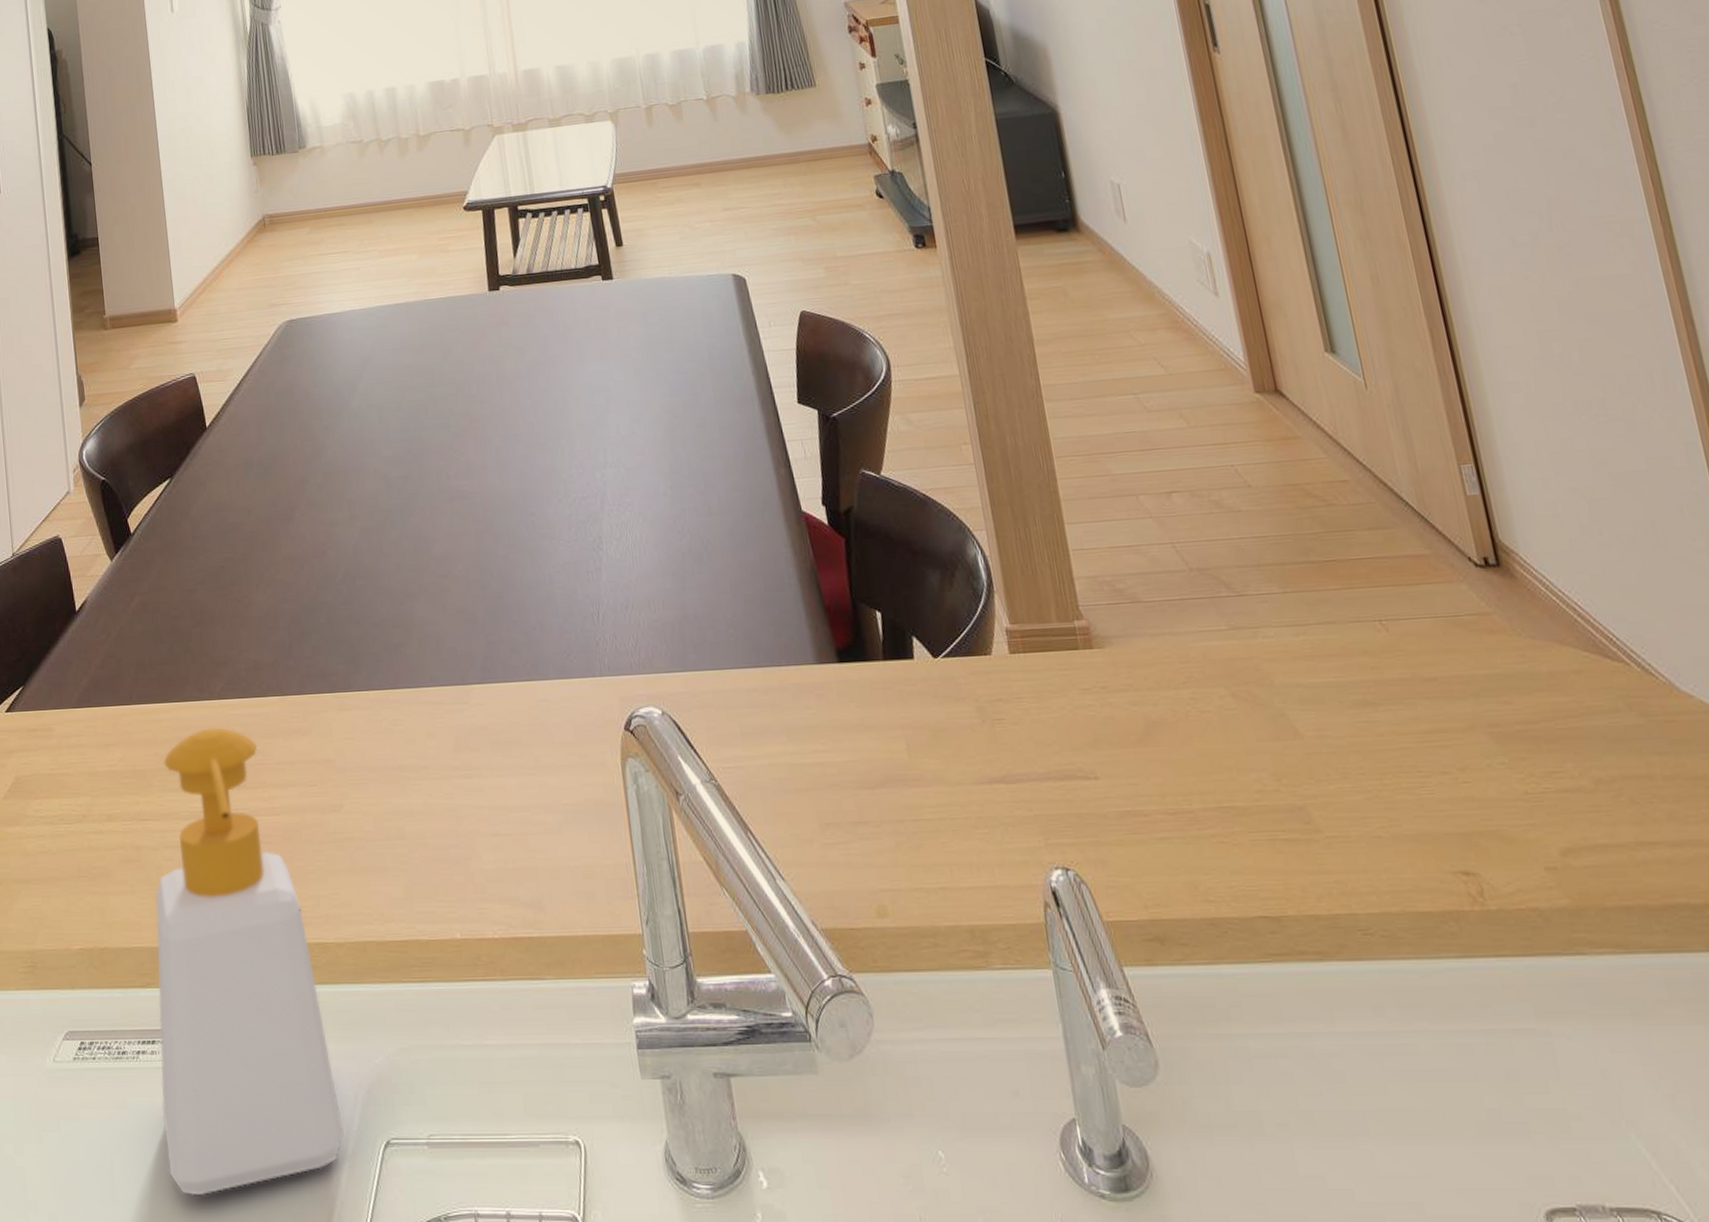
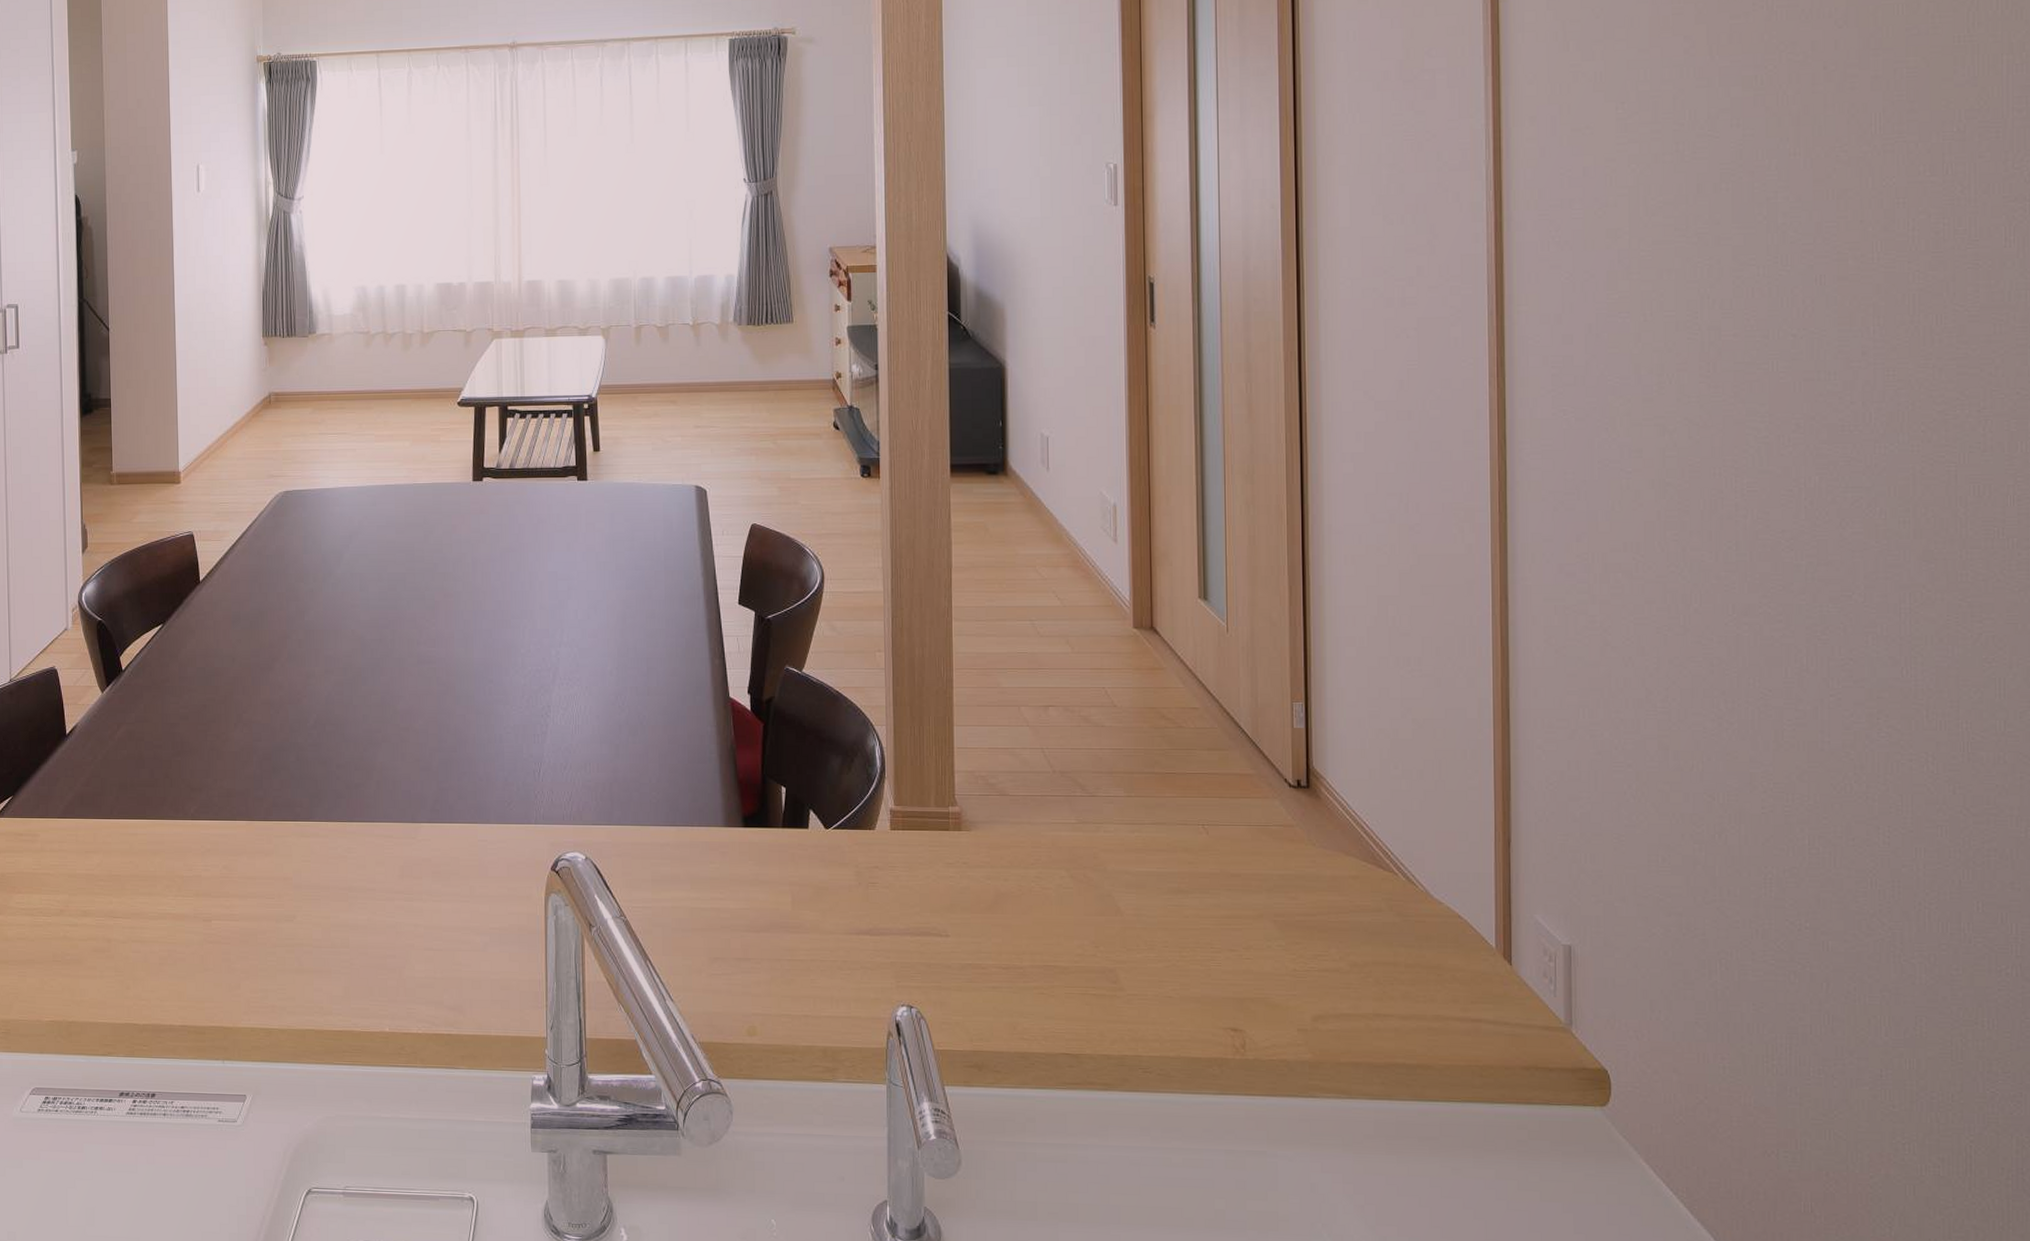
soap bottle: present [155,727,344,1195] -> none [114,843,273,1224]

